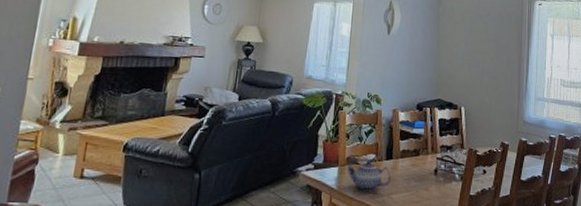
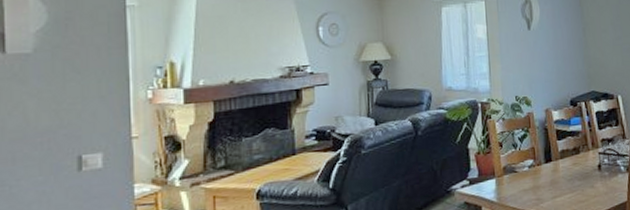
teapot: present [347,160,391,192] -> none [505,166,553,199]

